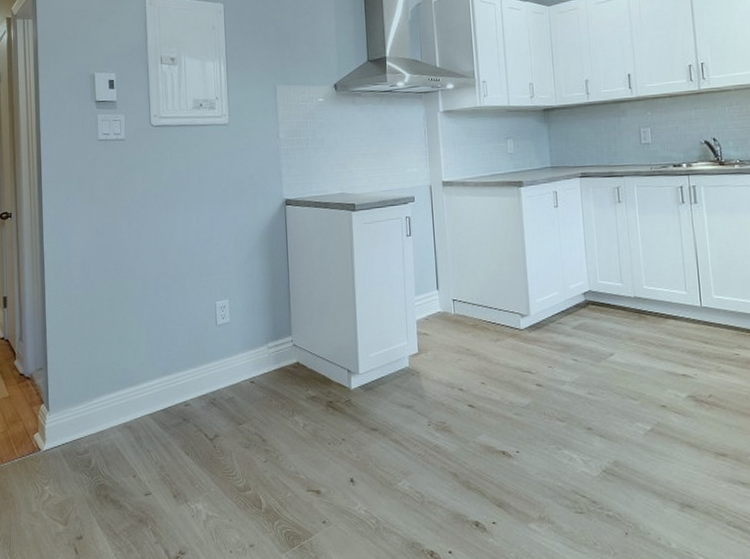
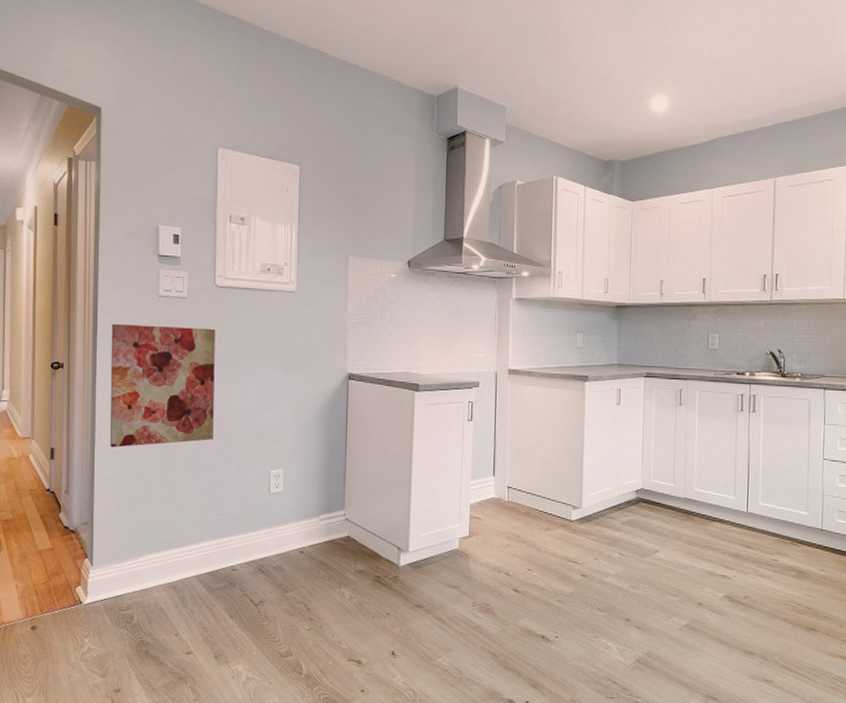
wall art: none [55,167,158,292] -> present [109,324,215,448]

